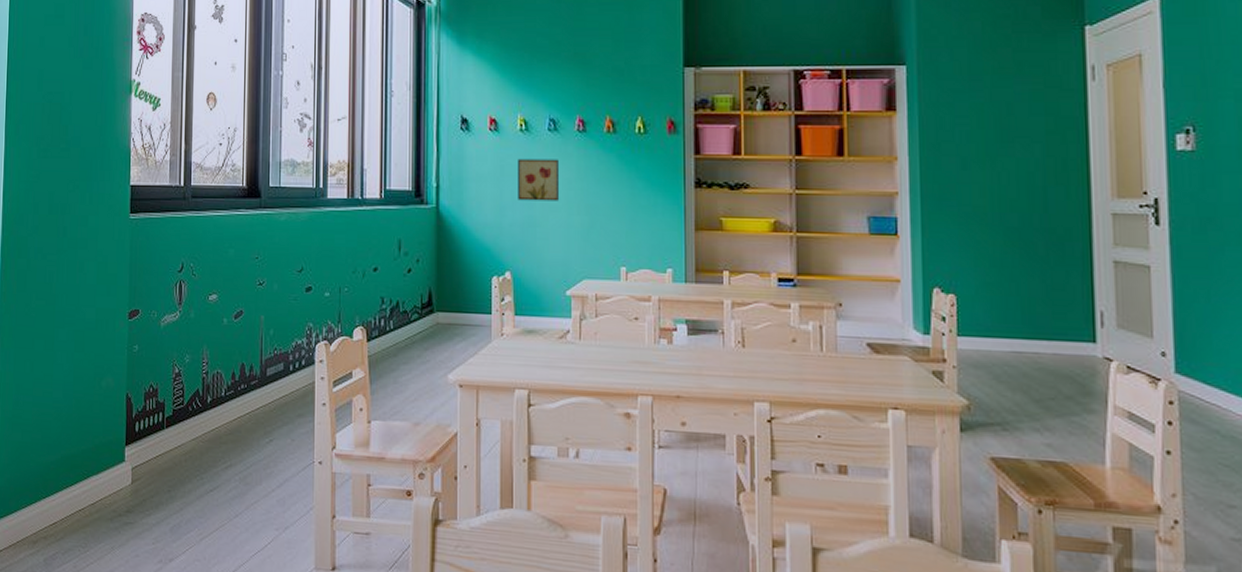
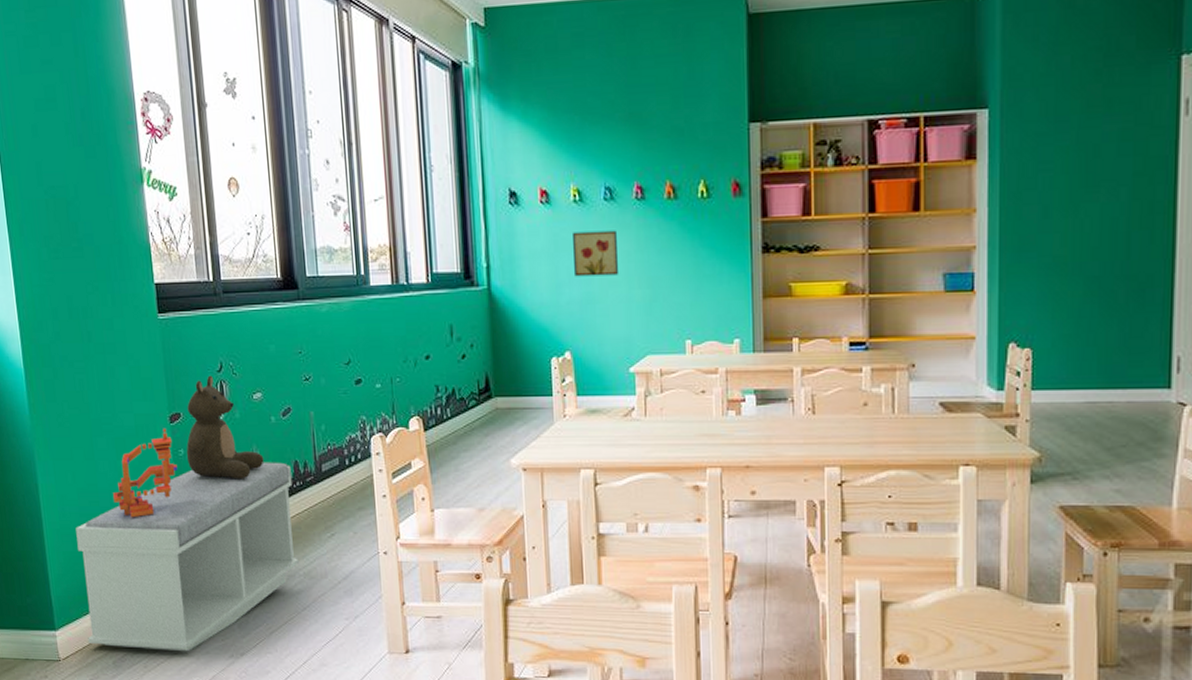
bench: none [23,362,237,554] -> present [76,462,299,652]
toy blocks: none [66,323,130,411] -> present [113,428,178,518]
stuffed bear: none [140,275,213,379] -> present [186,375,265,480]

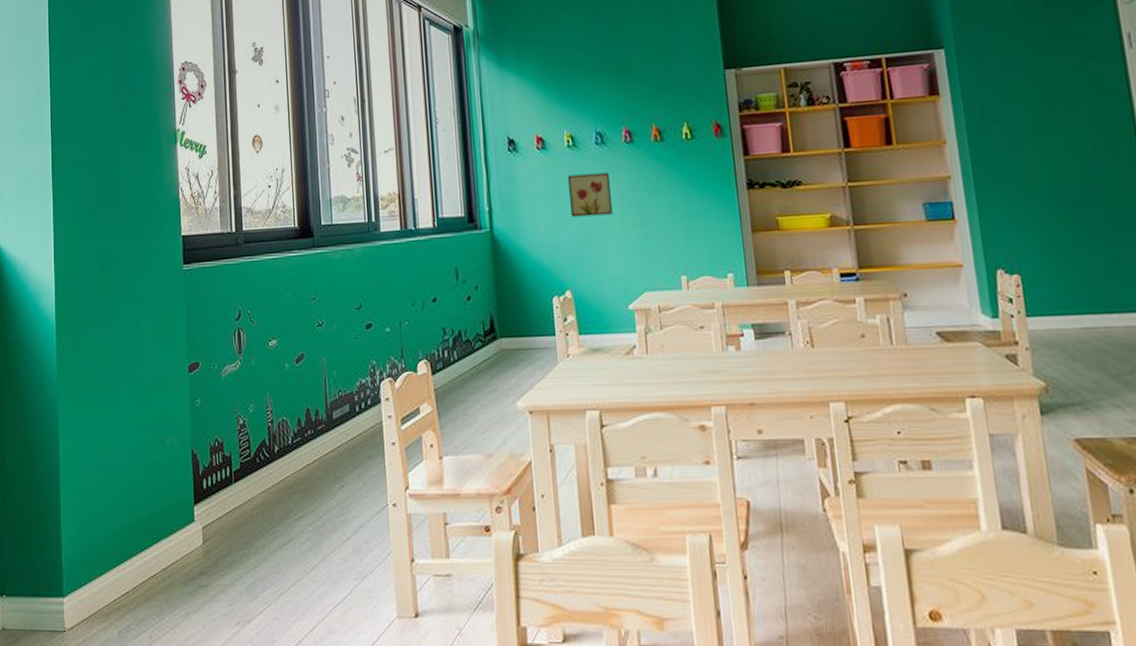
bench: present [76,462,299,652] -> none [92,410,308,620]
toy blocks: present [113,428,178,518] -> none [130,378,194,473]
stuffed bear: present [186,375,265,480] -> none [202,323,277,430]

